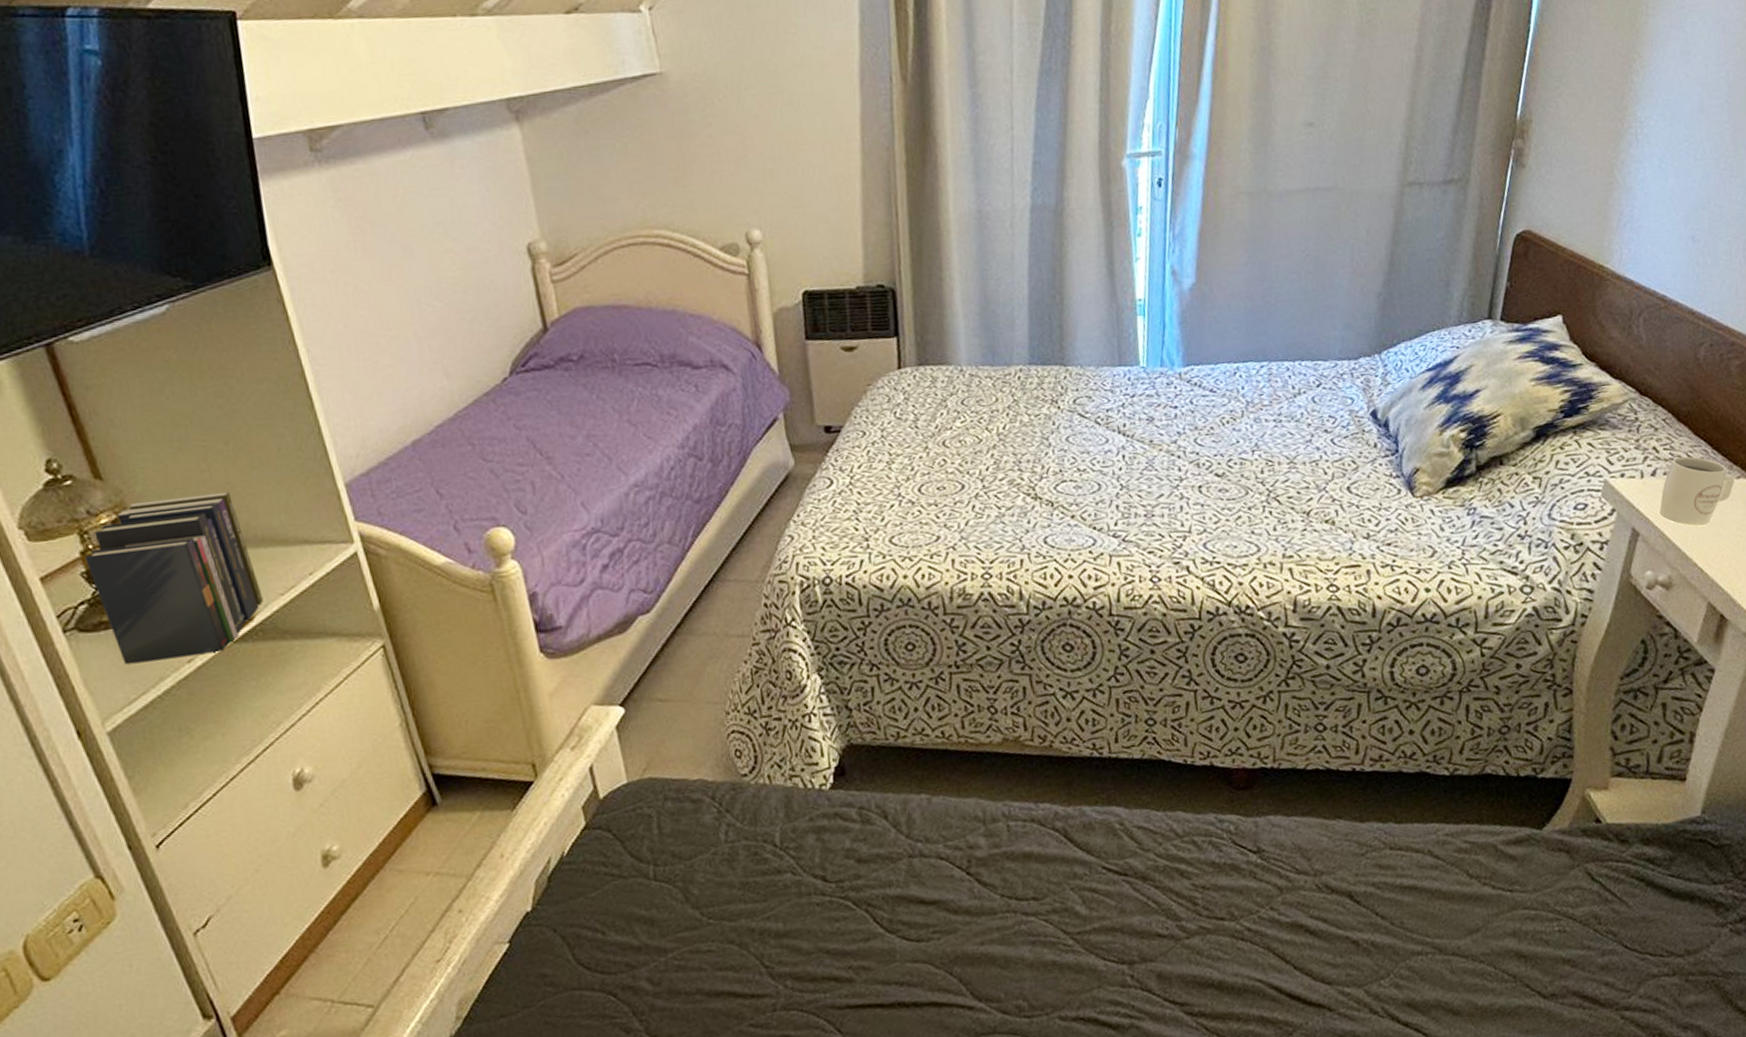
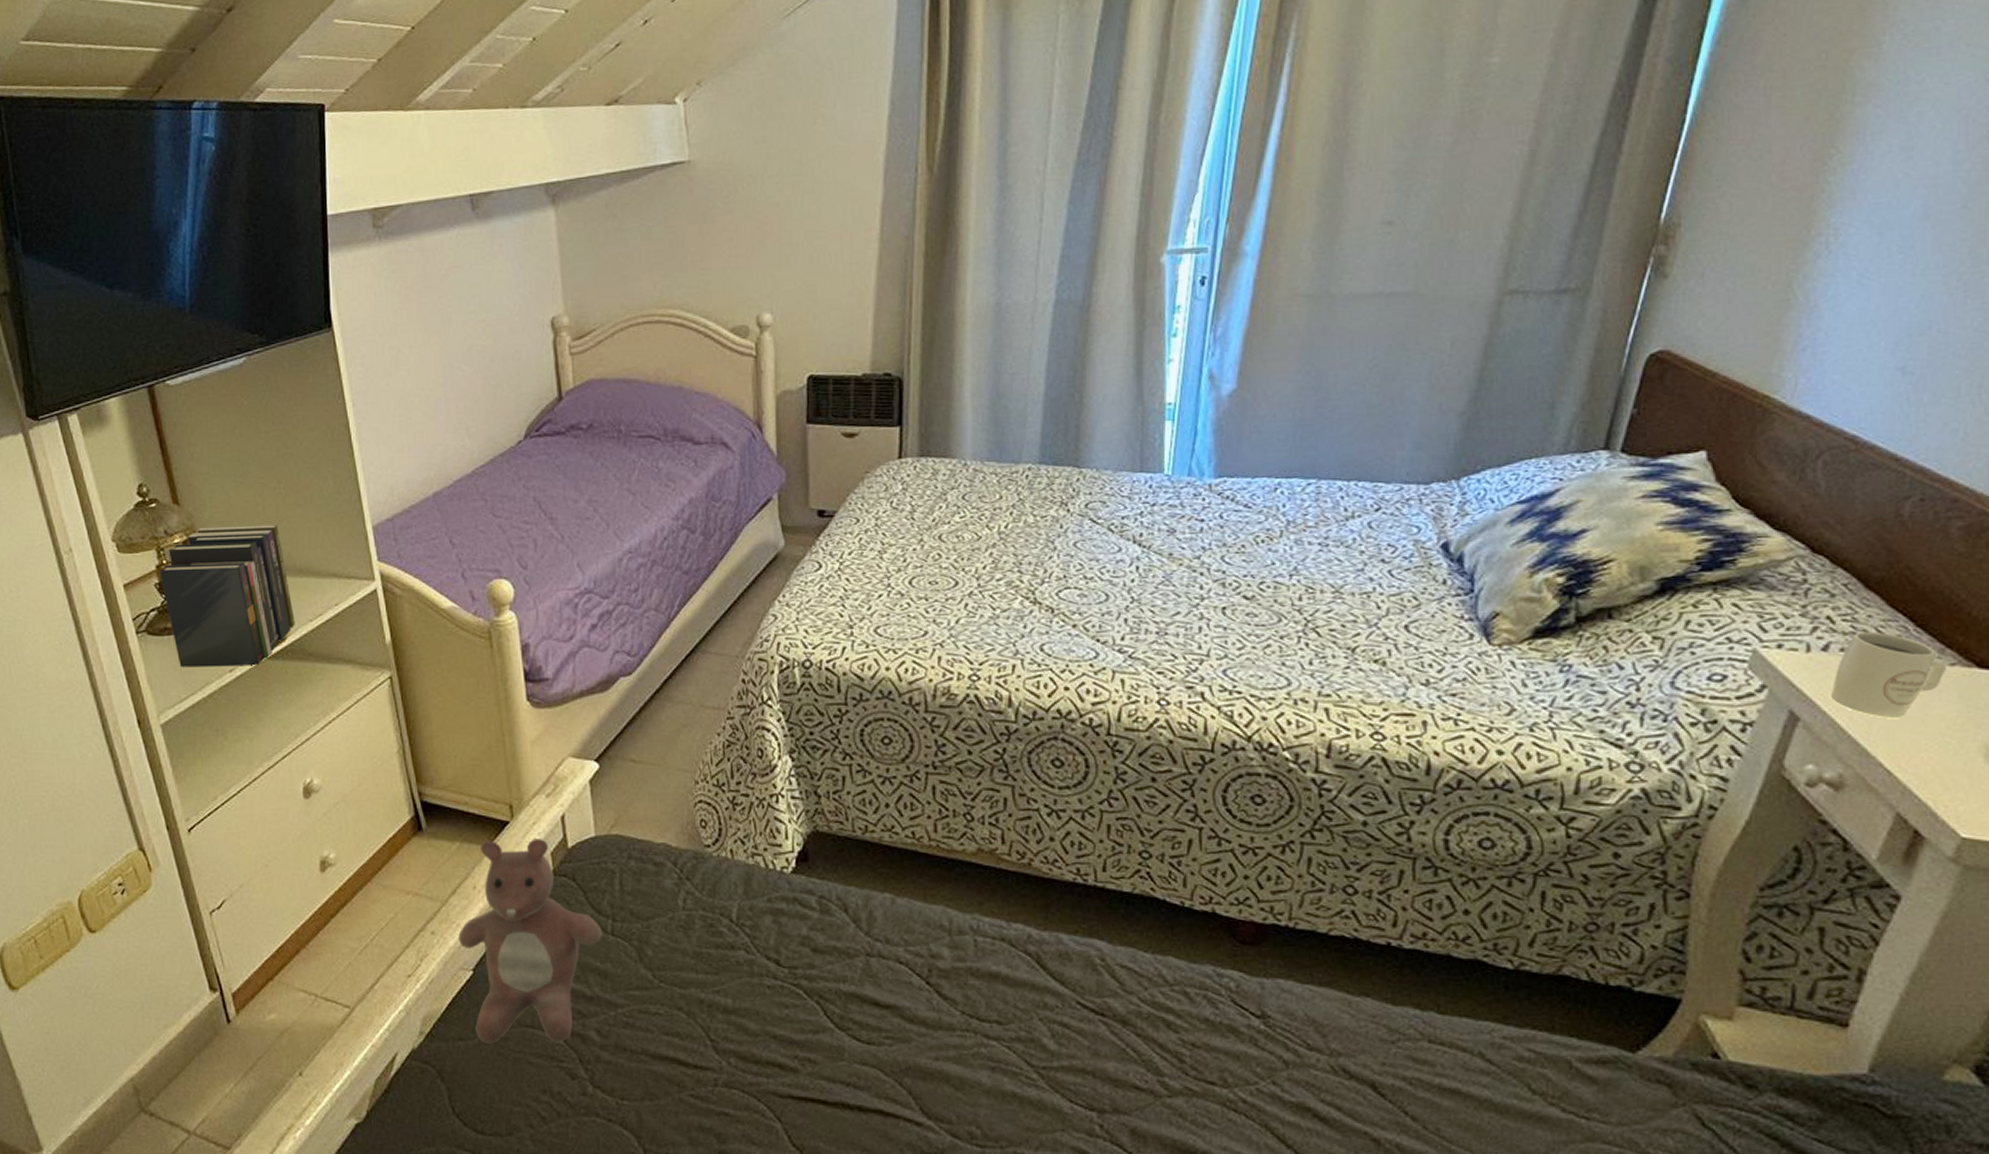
stuffed animal: none [489,794,645,1016] -> present [458,839,602,1044]

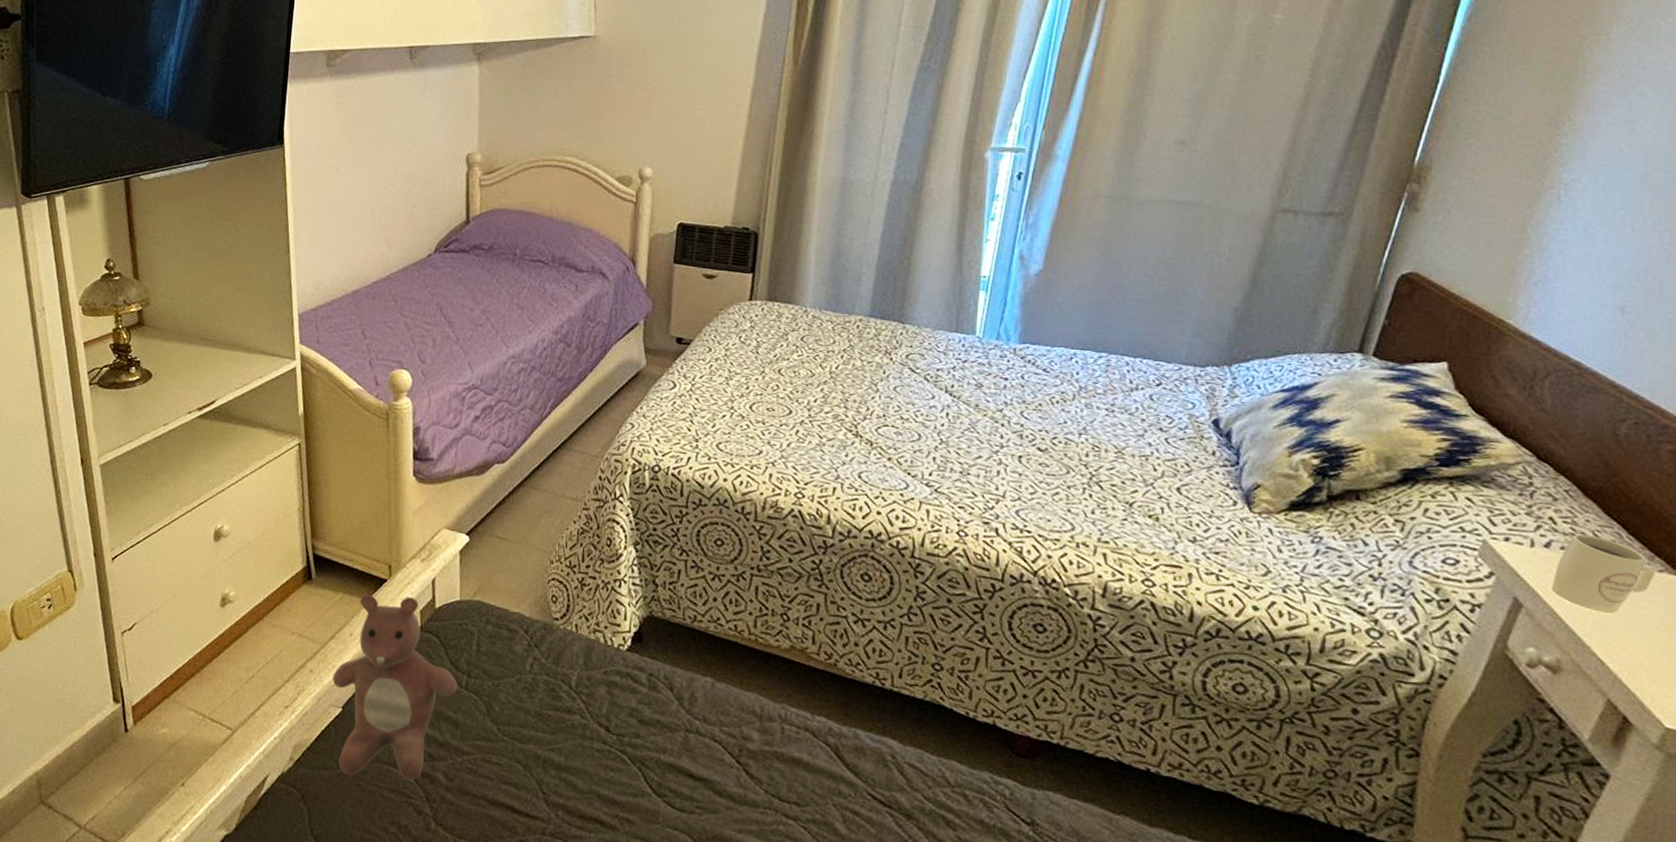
books: present [159,524,295,667] -> none [115,300,224,423]

